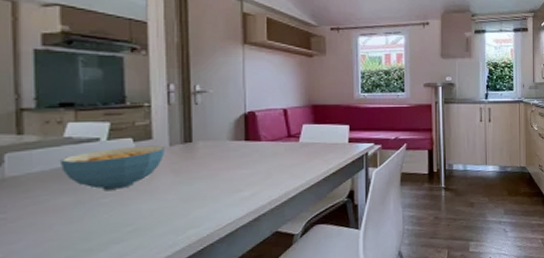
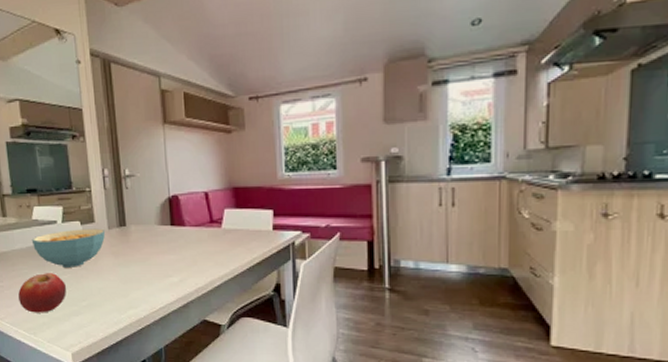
fruit: none [30,197,107,247] -> present [18,273,67,313]

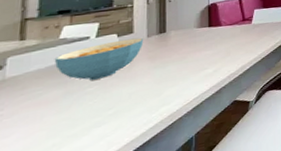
fruit: present [18,273,67,313] -> none [22,88,92,137]

